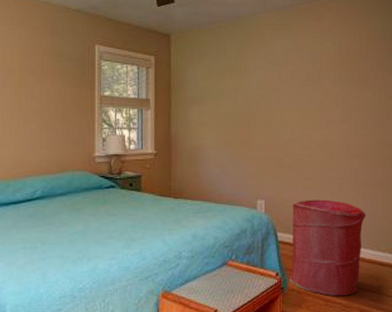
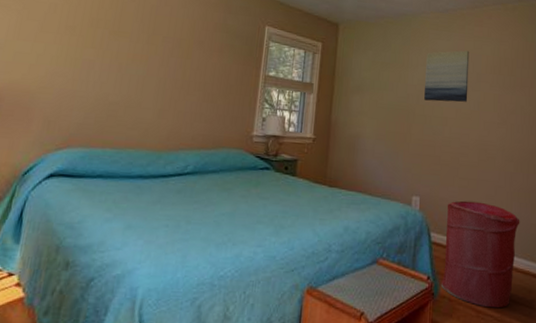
wall art: none [264,48,309,105] -> present [424,50,470,102]

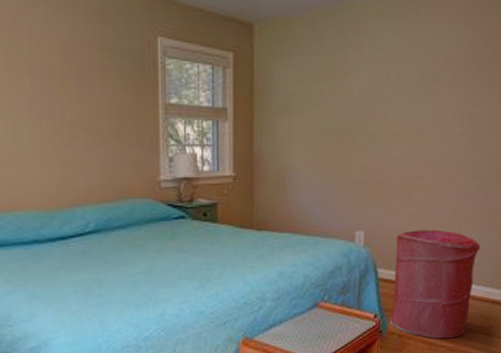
wall art: present [424,50,470,102] -> none [367,43,426,115]

